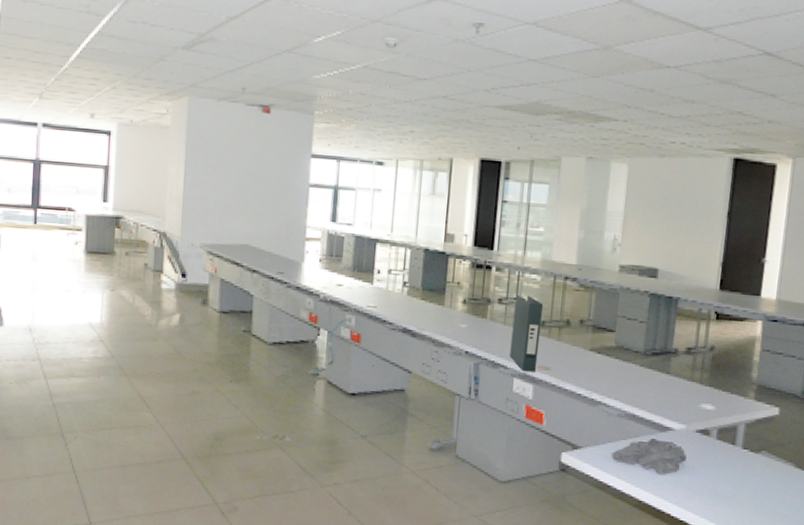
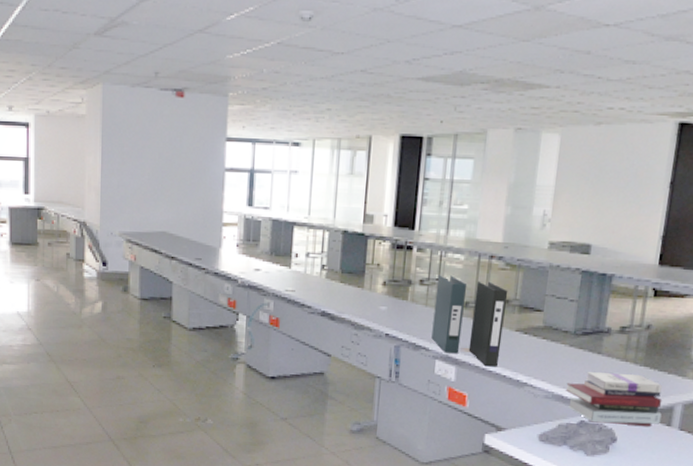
binder: none [545,301,582,386] -> present [468,281,508,367]
books: none [637,391,727,445] -> present [565,372,662,426]

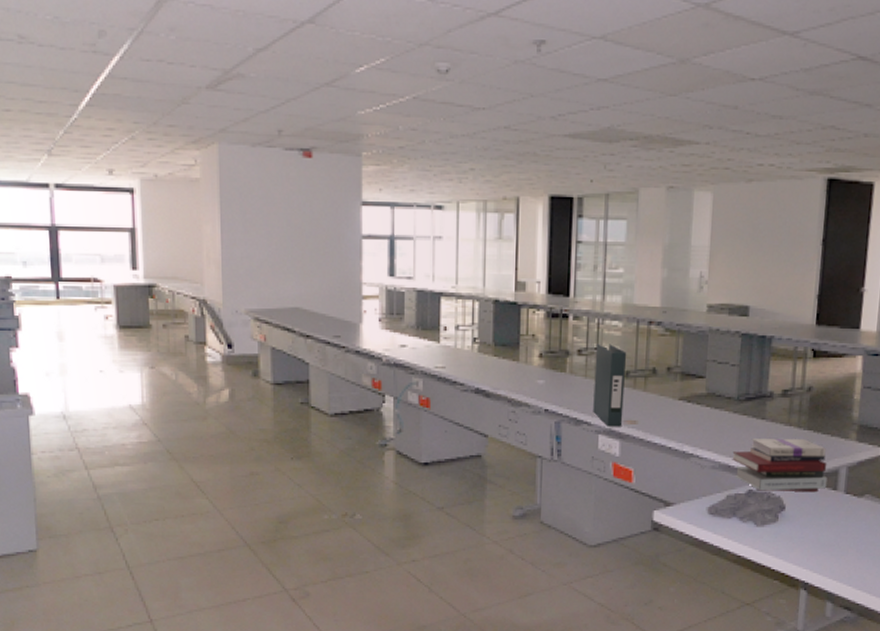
binder: present [468,281,508,367] -> none [632,348,669,439]

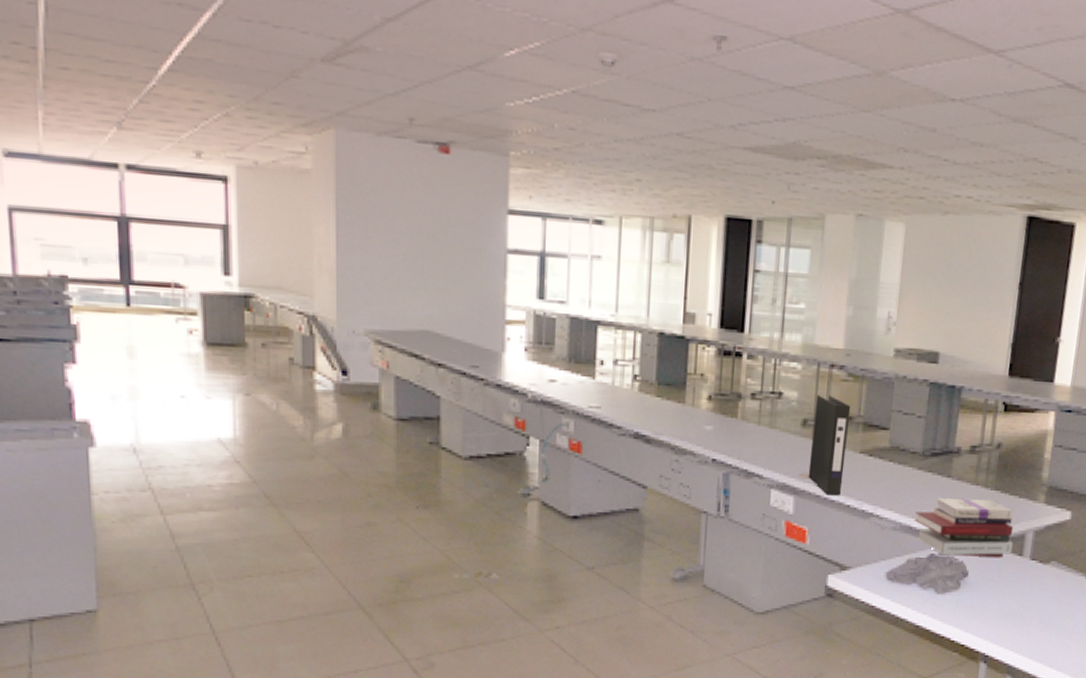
binder: present [593,344,627,427] -> none [766,387,806,481]
binder: none [632,348,669,439] -> present [808,394,851,496]

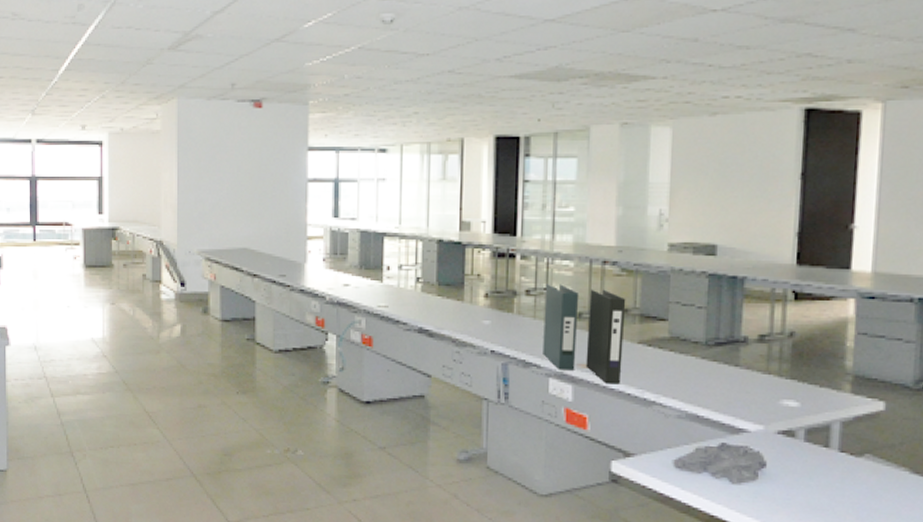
binder: none [766,387,806,481] -> present [543,284,579,371]
books: present [914,498,1014,557] -> none [701,387,817,448]

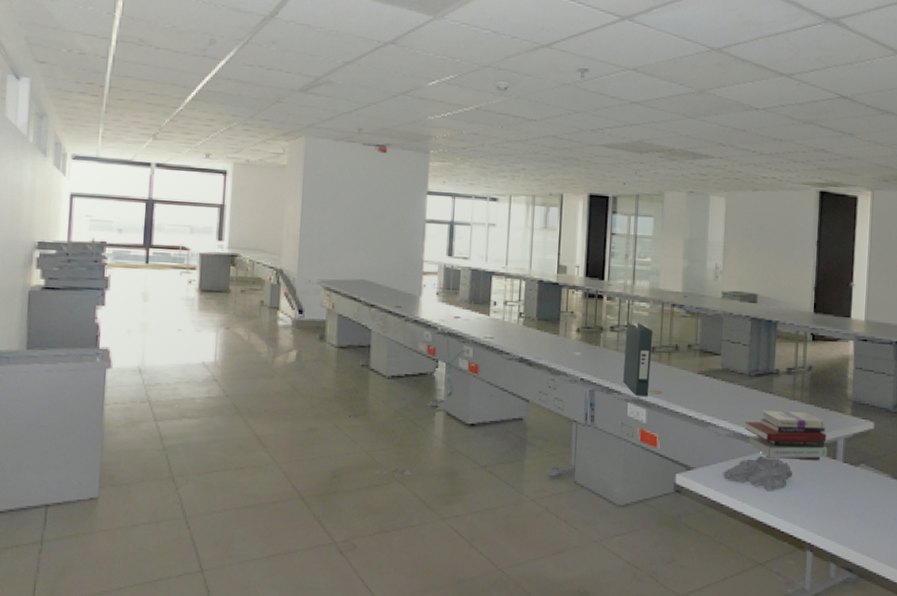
binder: present [585,289,626,385] -> none [657,327,690,408]
books: none [701,387,817,448] -> present [744,411,828,460]

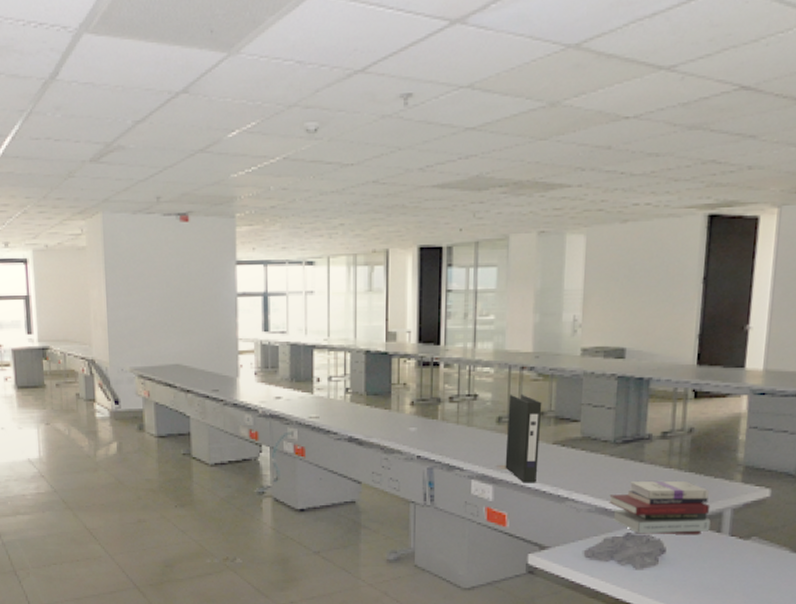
binder: present [623,322,653,396] -> none [465,390,499,472]
binder: none [657,327,690,408] -> present [505,394,542,483]

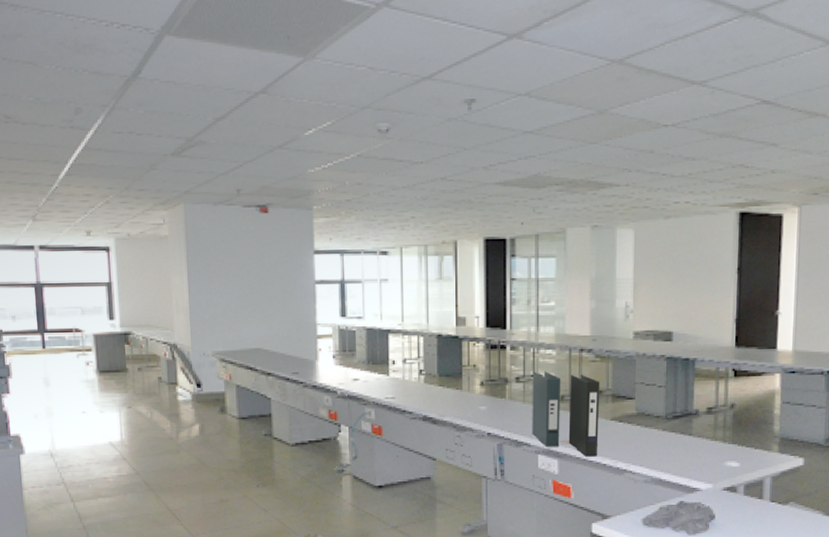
binder: none [465,390,499,472] -> present [532,371,561,447]
books: present [609,481,711,534] -> none [663,453,753,502]

